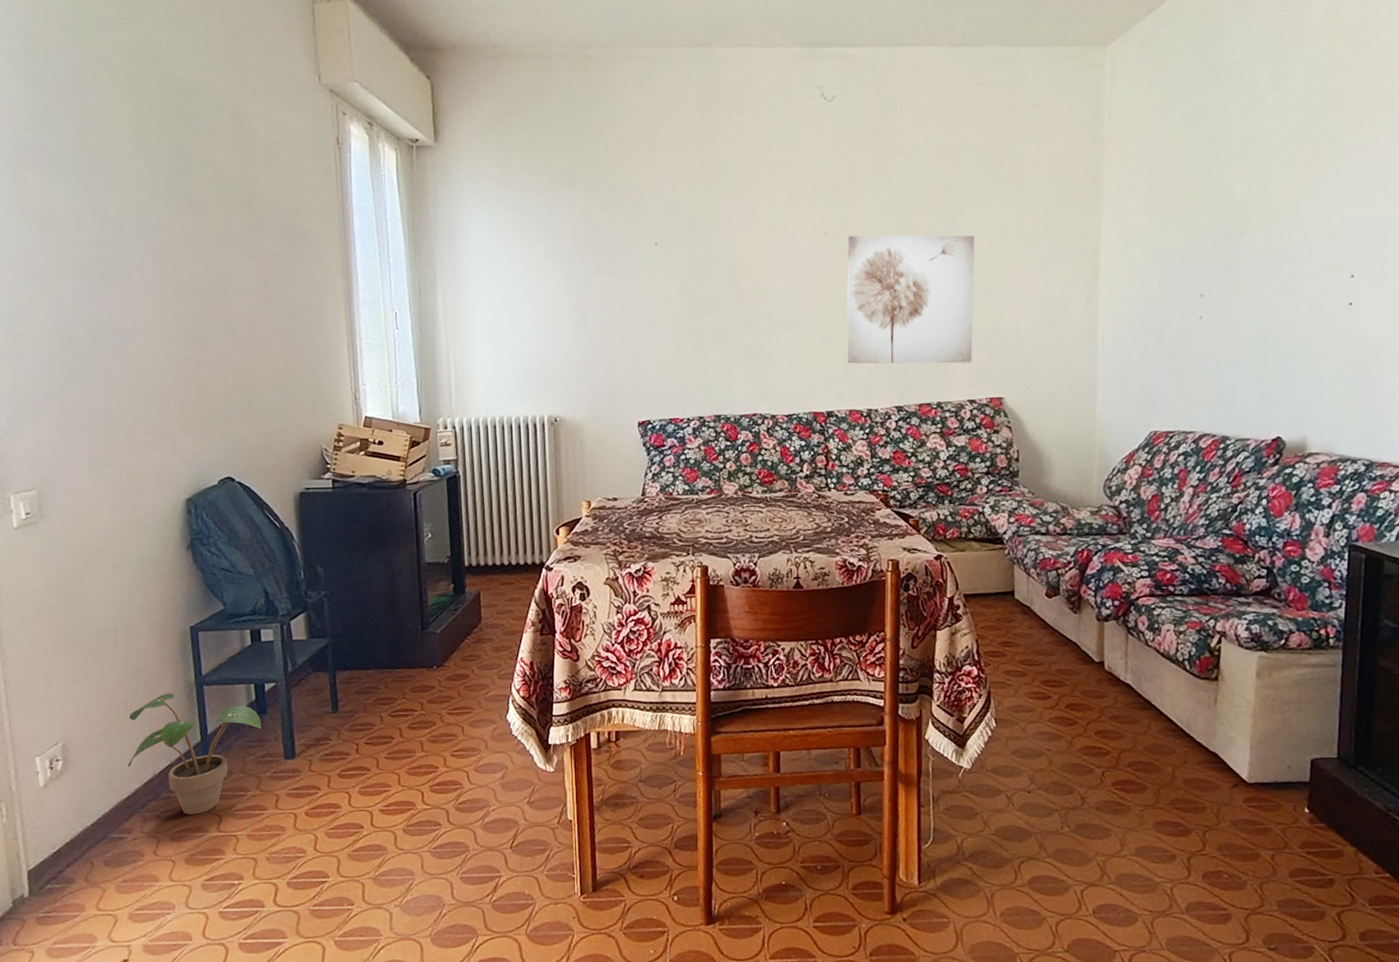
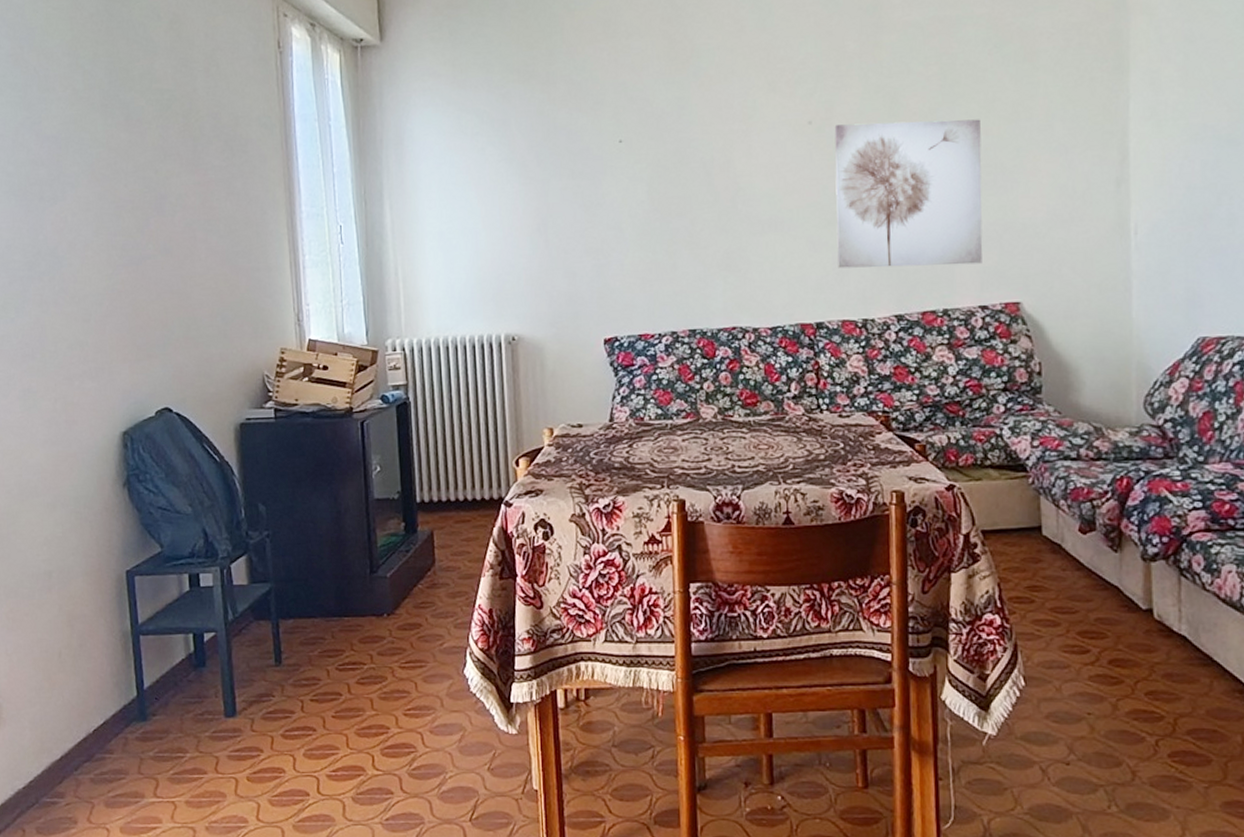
potted plant: present [128,693,262,815] -> none [61,643,201,778]

